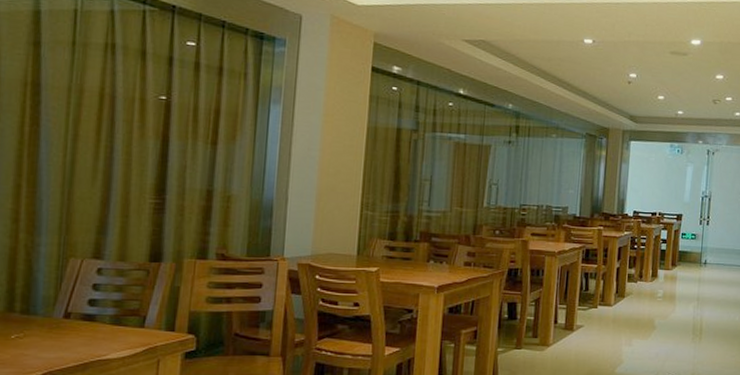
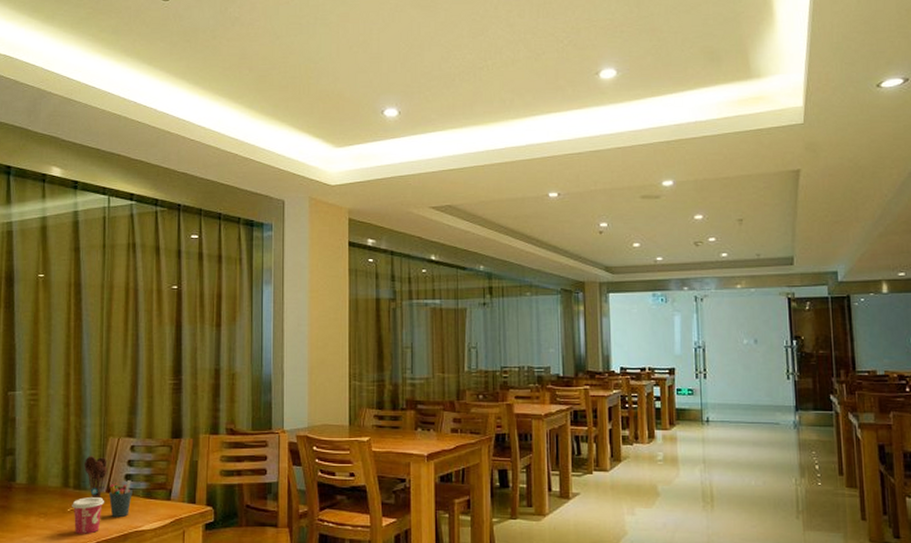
cup: none [17,322,61,363] -> present [72,496,105,534]
utensil holder: none [36,278,67,325] -> present [84,456,108,499]
pen holder: none [66,305,97,346] -> present [109,480,133,518]

